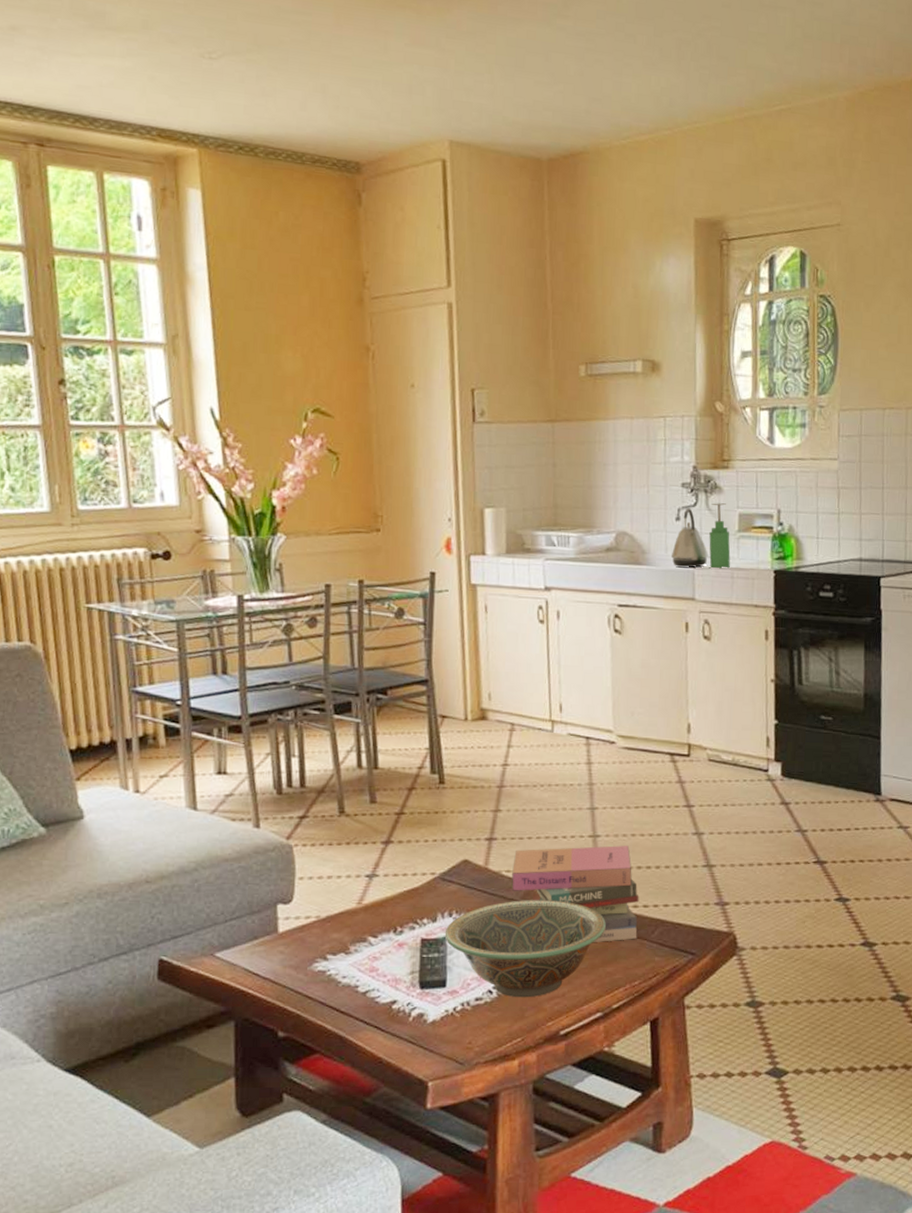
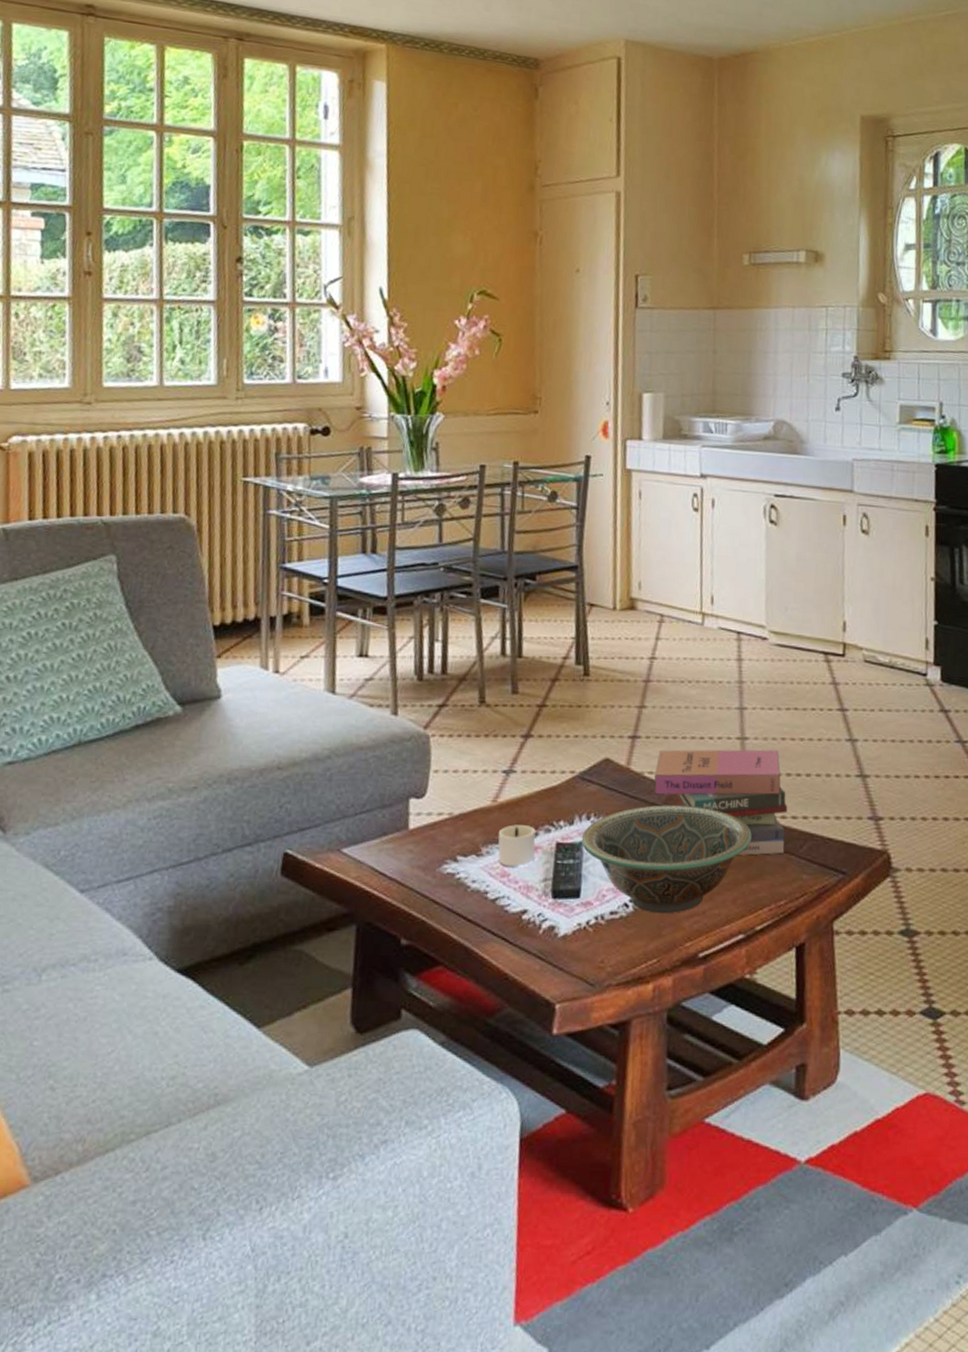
candle: none [364,924,402,963] -> present [498,824,536,867]
kettle: present [672,508,708,568] -> none [830,398,868,459]
soap dispenser: present [709,503,731,569] -> none [869,393,891,462]

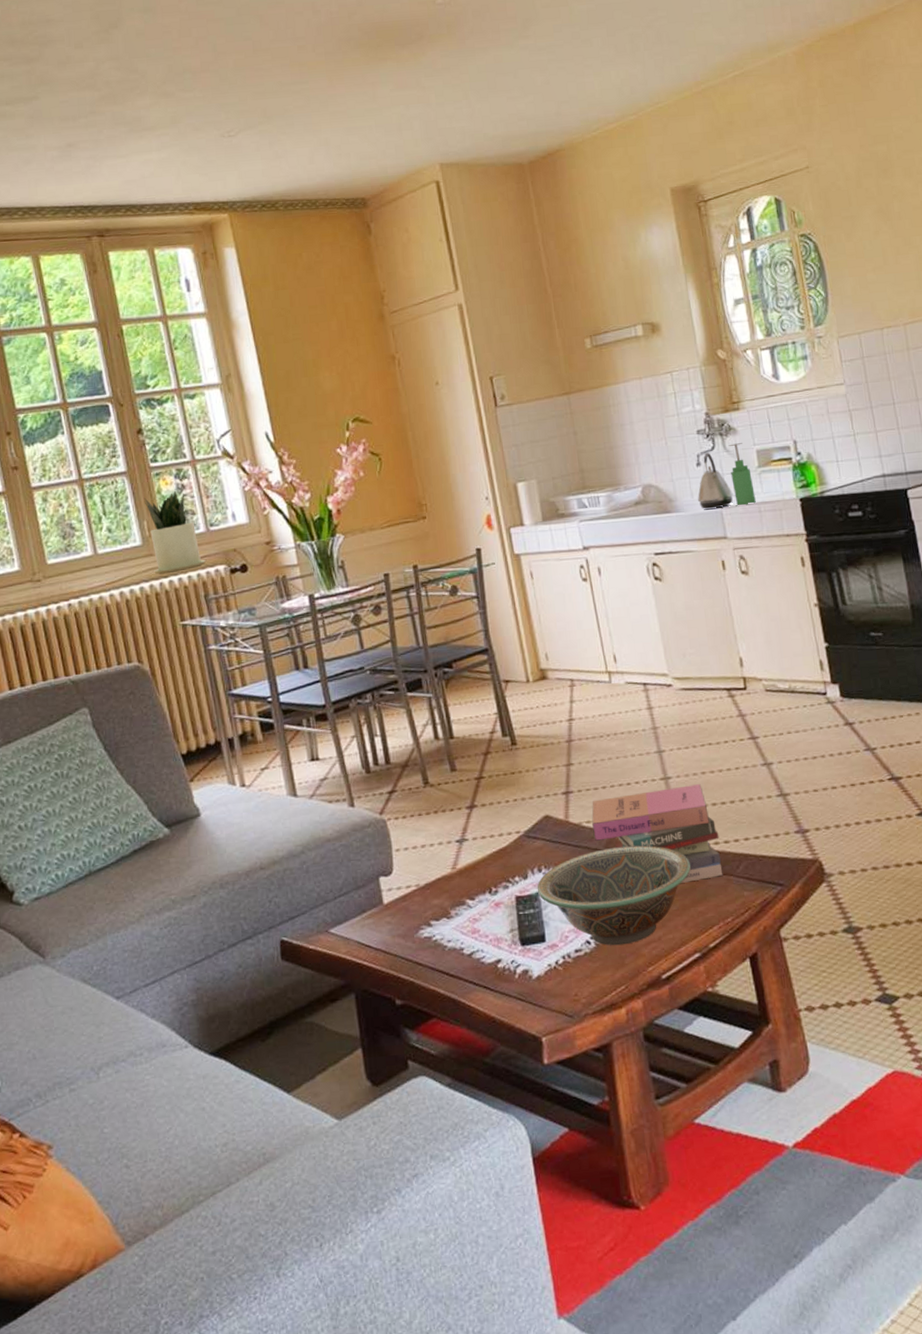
planter: none [222,332,285,422] -> present [144,491,206,575]
candle: present [498,824,536,867] -> none [462,885,500,924]
kettle: none [830,398,868,459] -> present [698,453,733,510]
soap dispenser: none [869,393,891,462] -> present [728,443,756,506]

